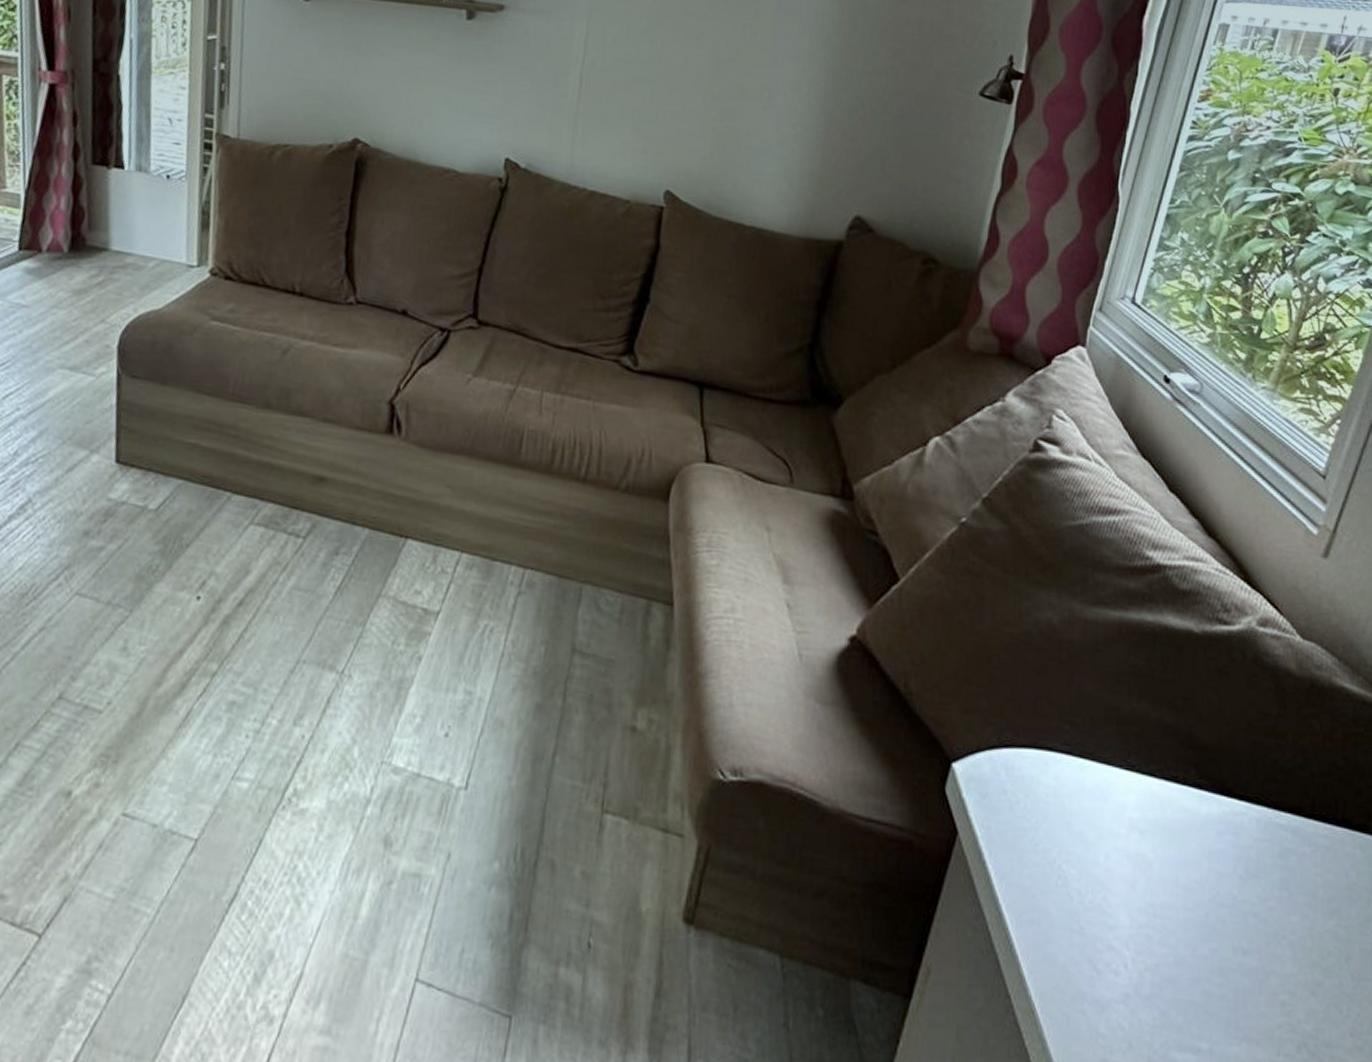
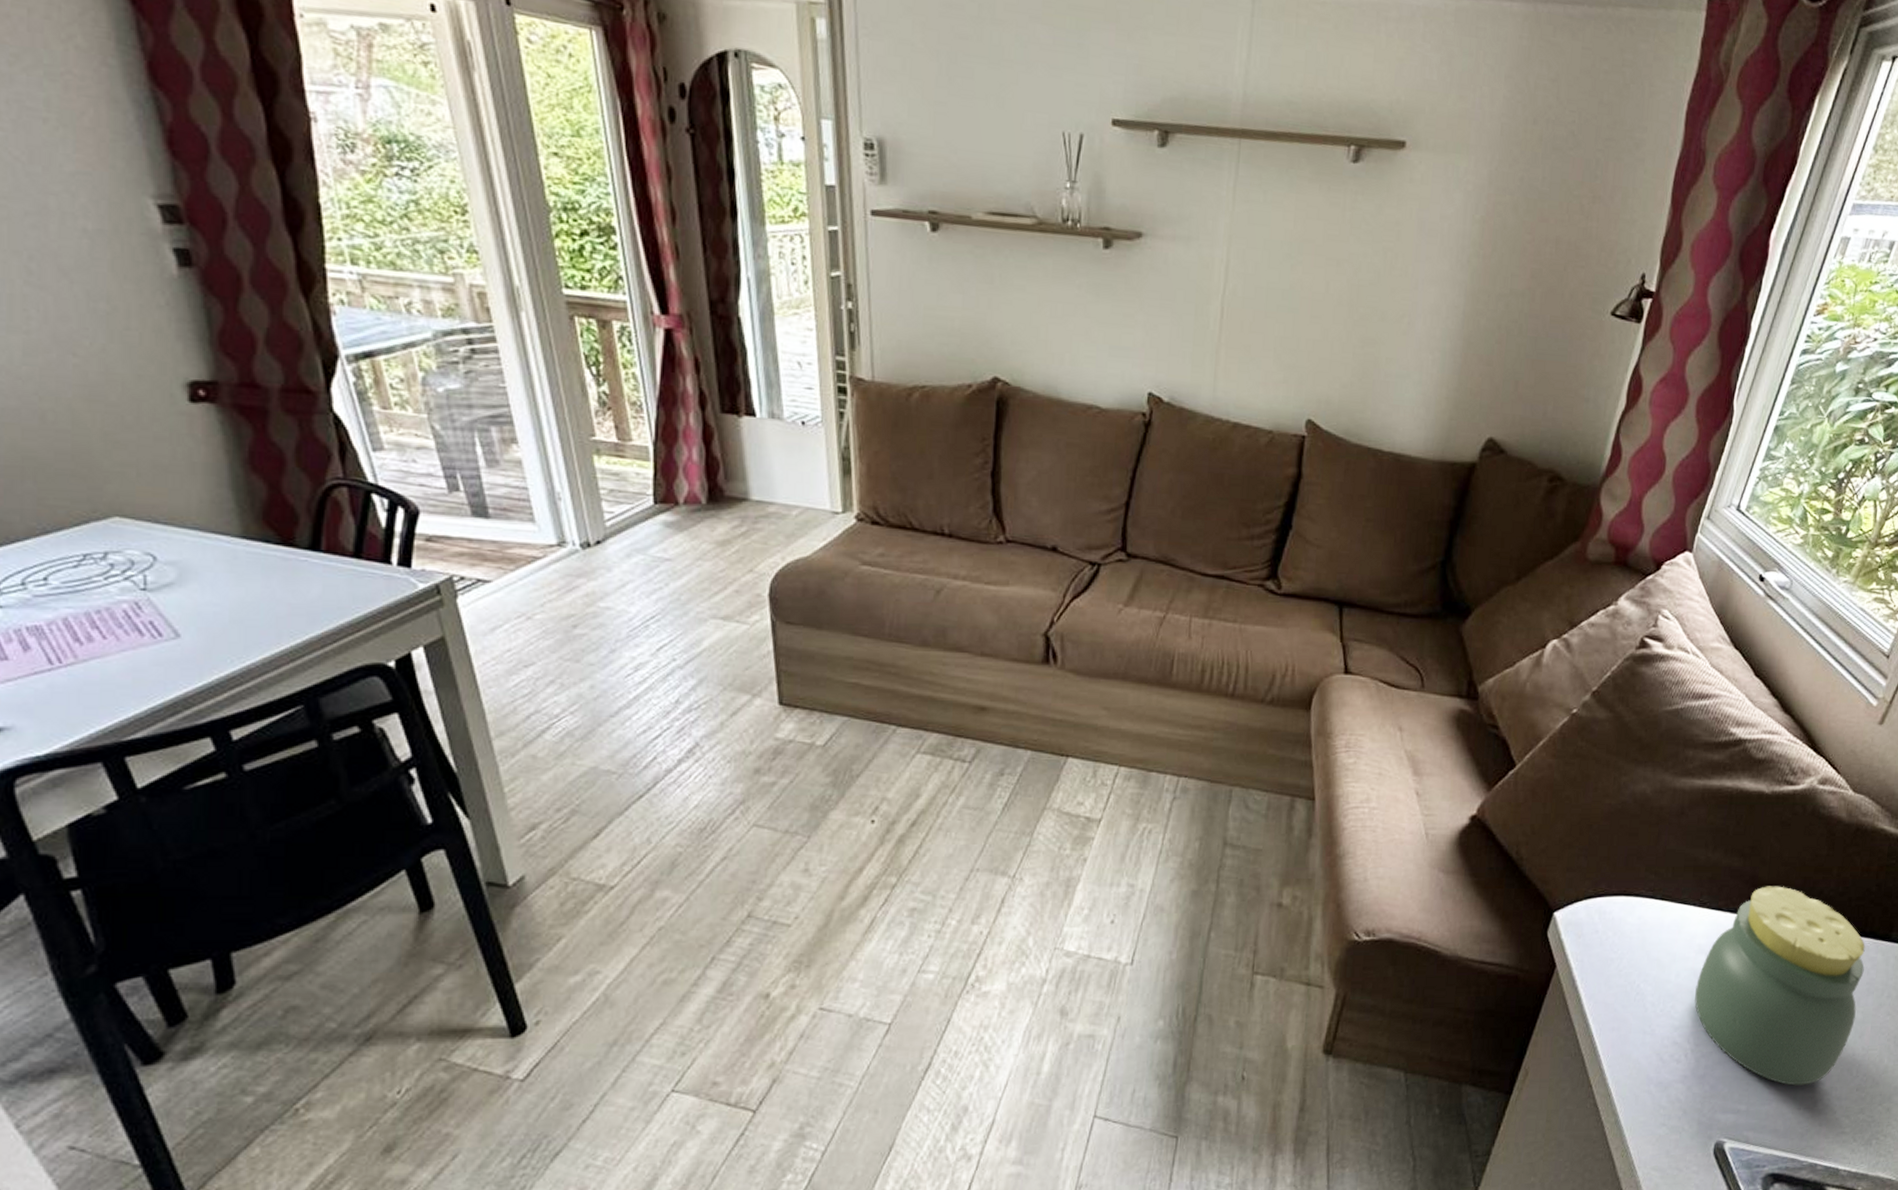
jar: none [1131,749,1341,1022] -> present [1694,886,1865,1086]

